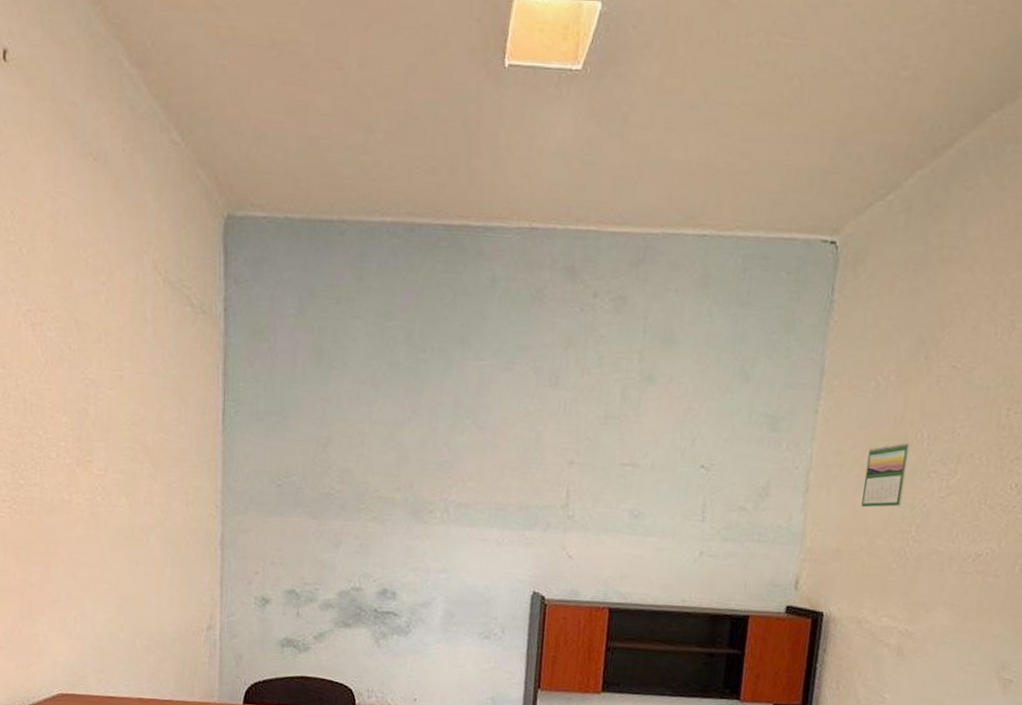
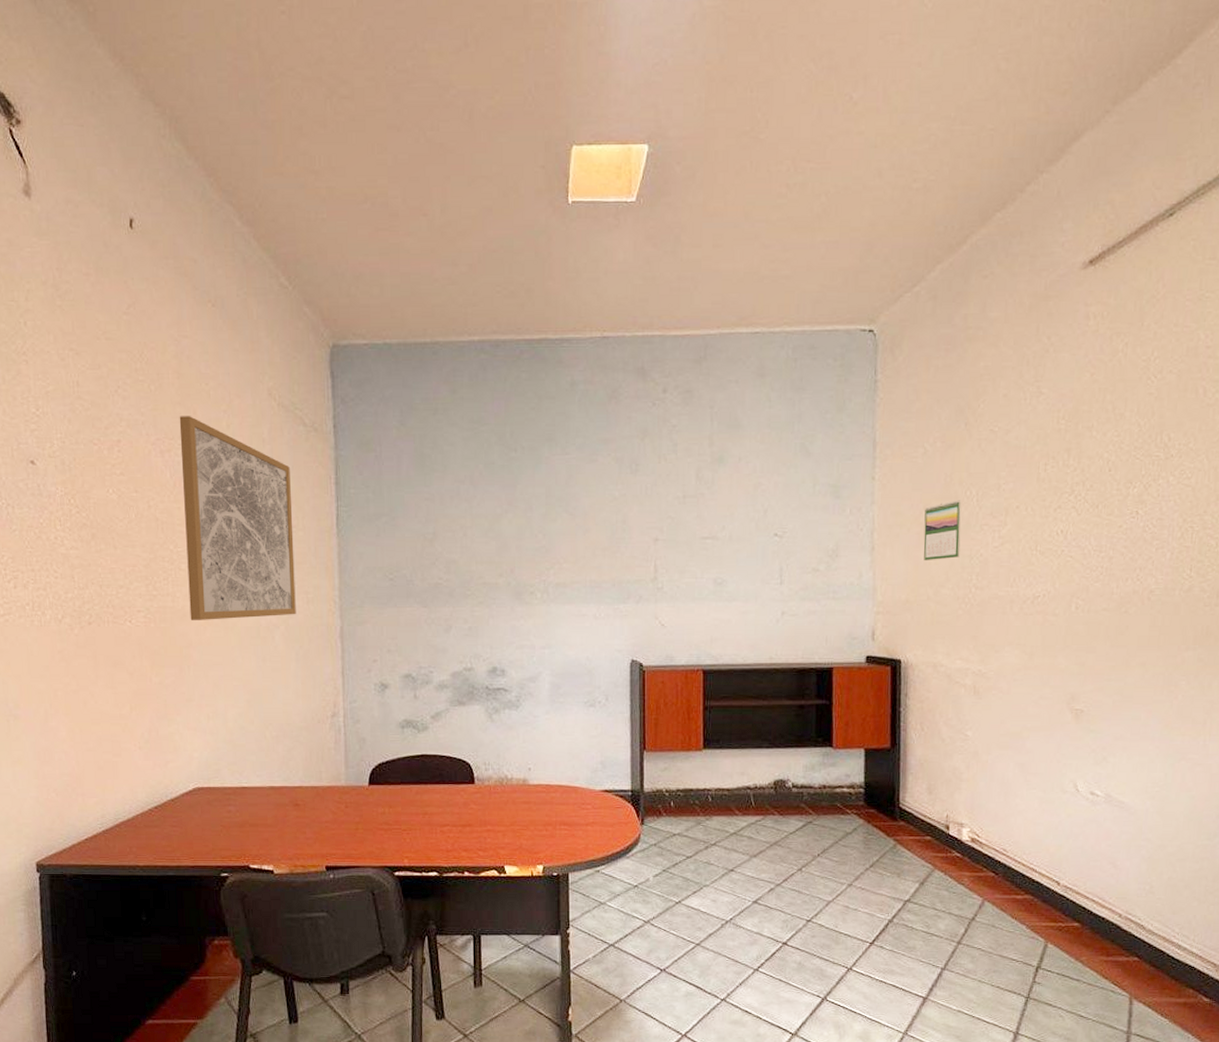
wall art: none [53,285,175,517] -> present [179,416,296,620]

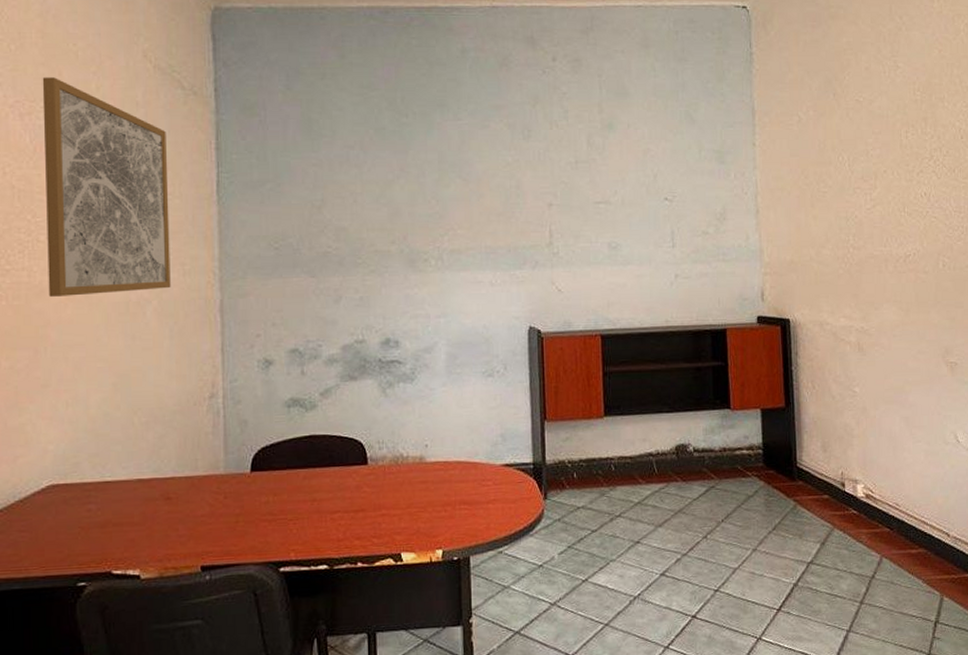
calendar: present [923,500,961,561] -> none [803,165,837,223]

